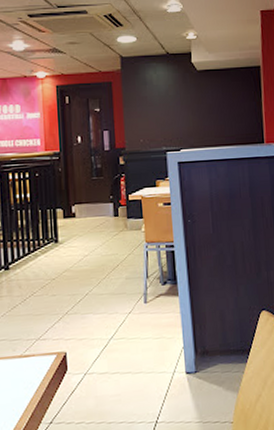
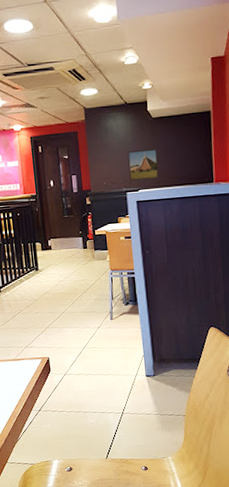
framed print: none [168,104,204,139] -> present [127,149,159,181]

